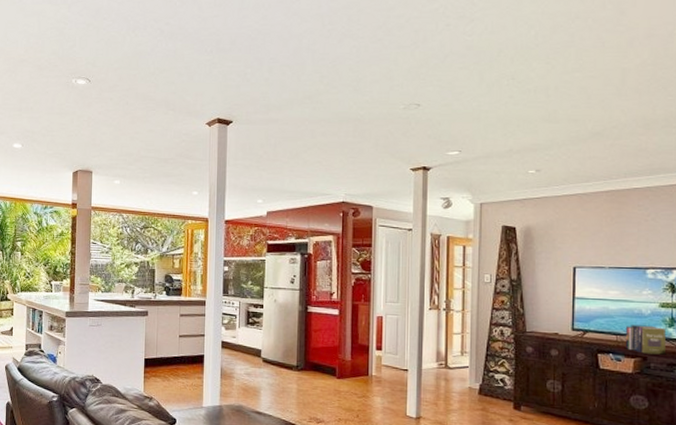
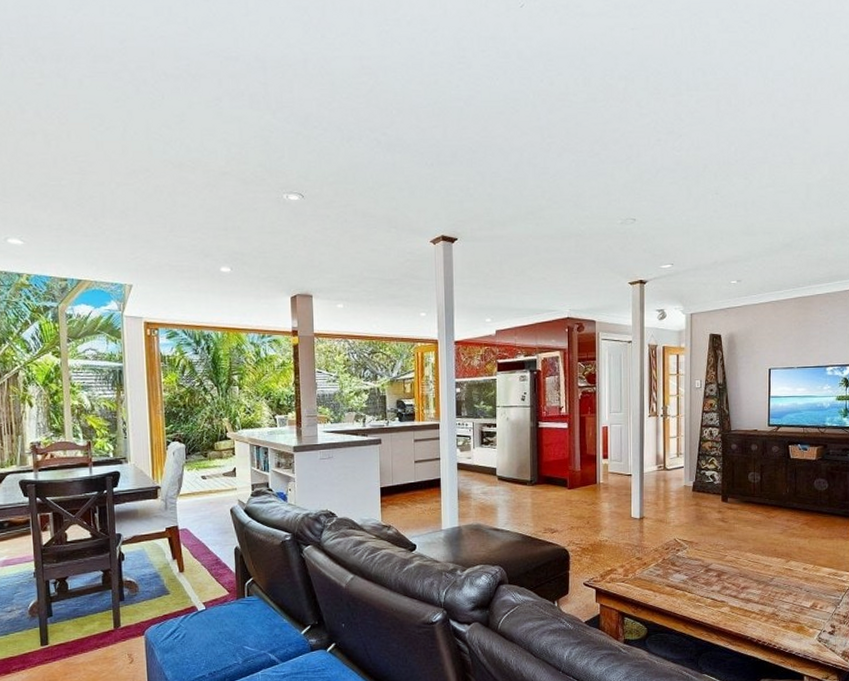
books: present [626,325,665,355] -> none [811,417,841,442]

